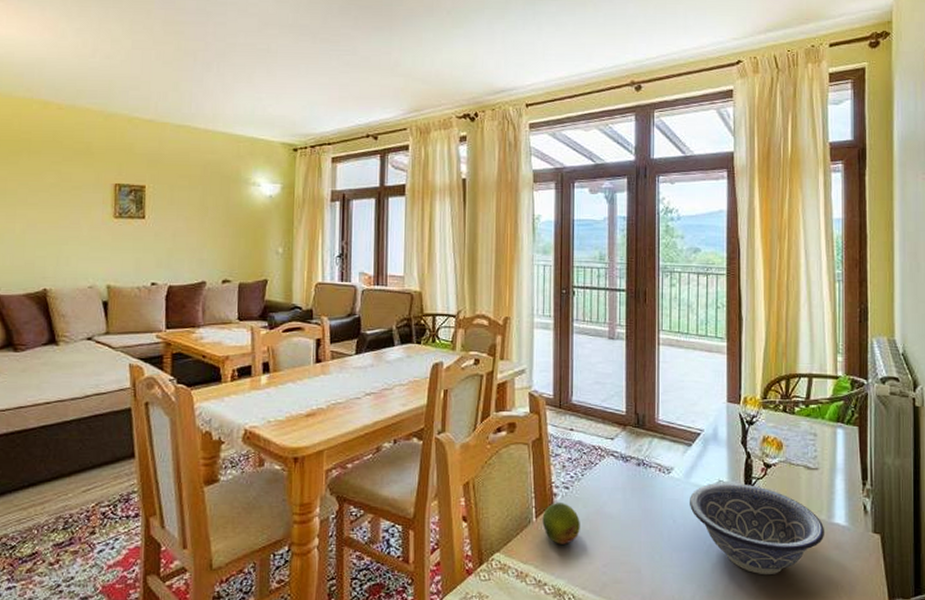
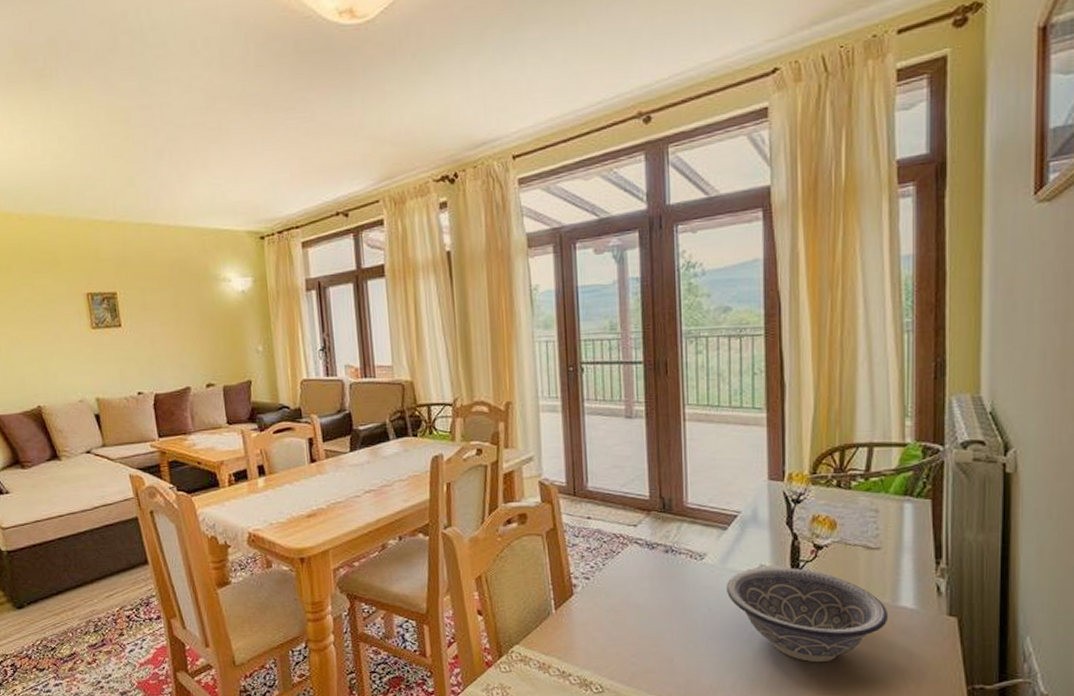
fruit: present [542,503,580,544] -> none [562,594,604,636]

